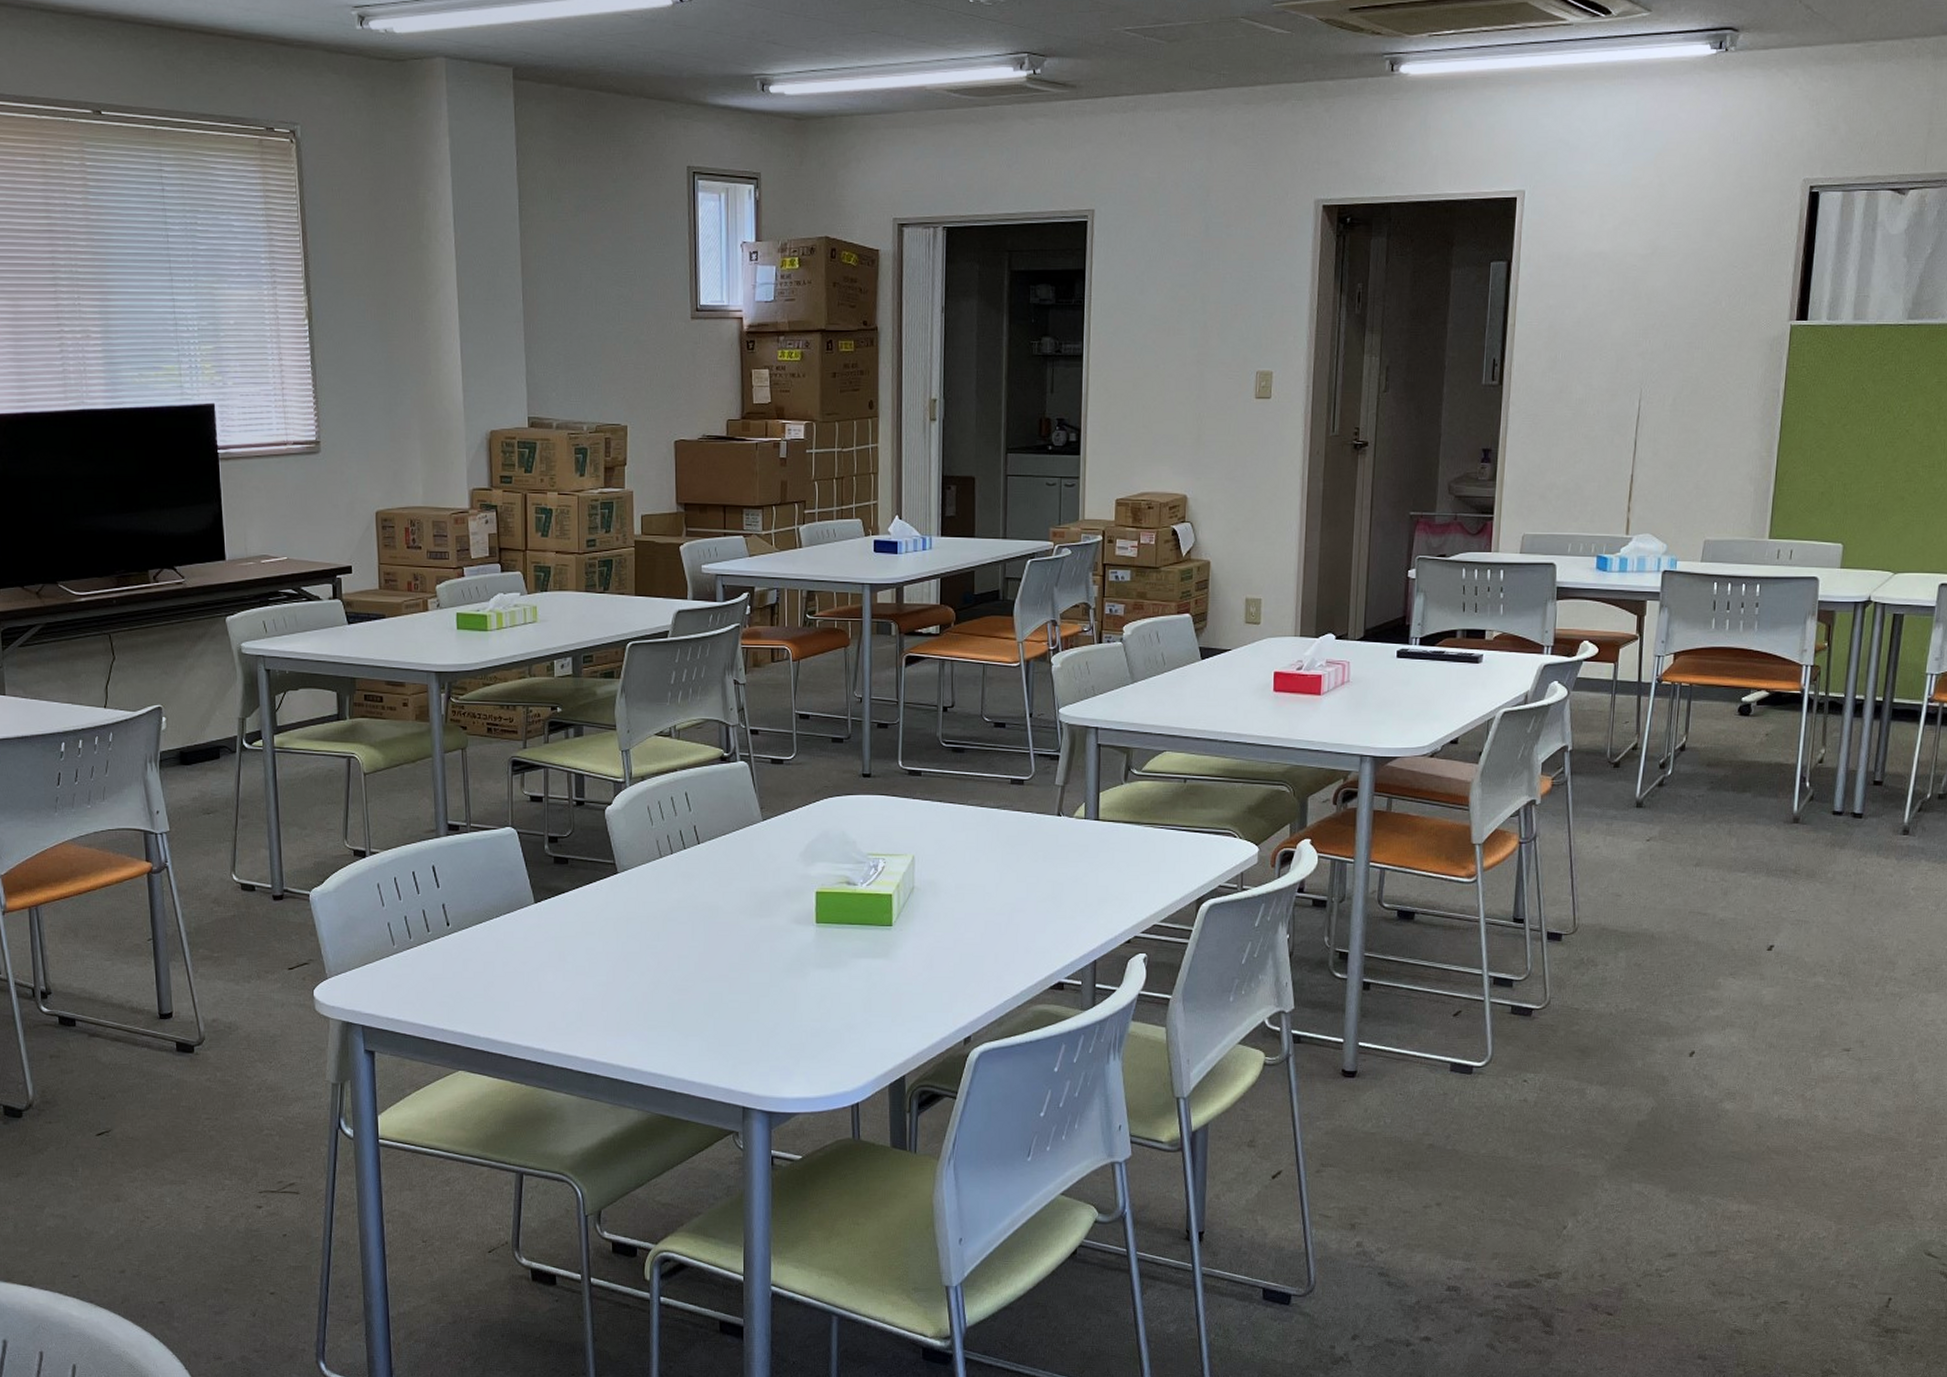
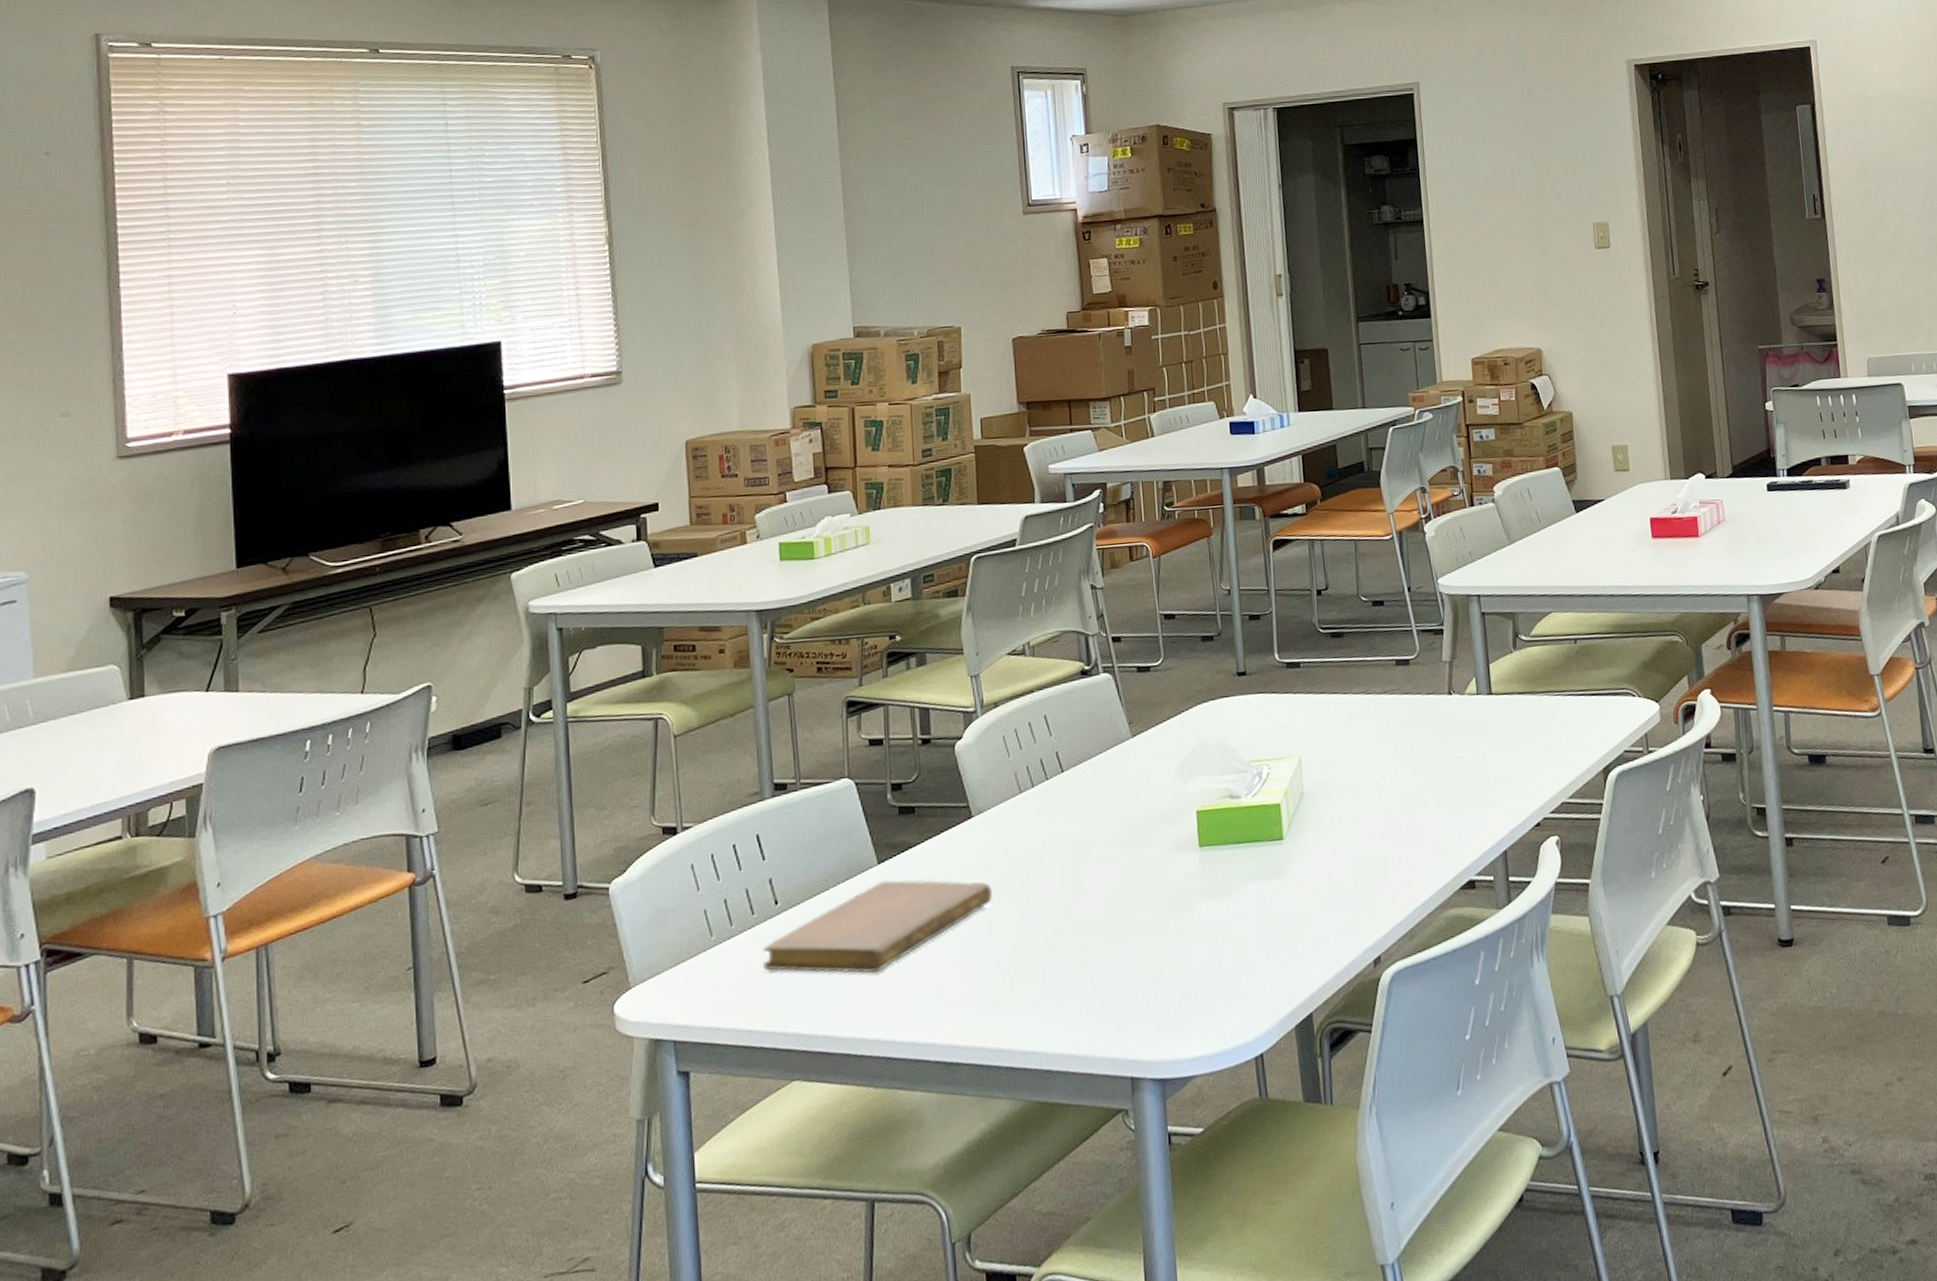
notebook: none [436,917,633,993] -> present [763,879,994,973]

